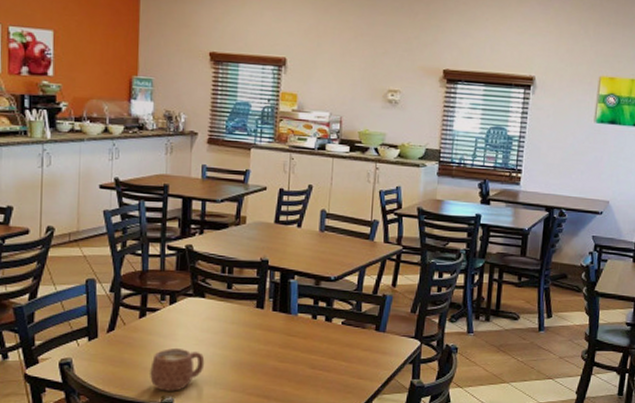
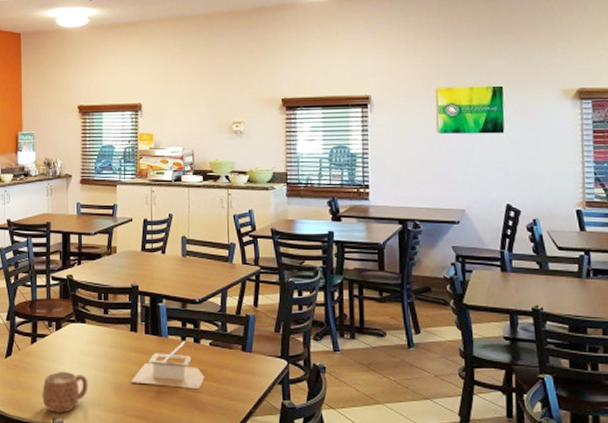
napkin holder: none [252,319,334,368] -> present [130,341,205,390]

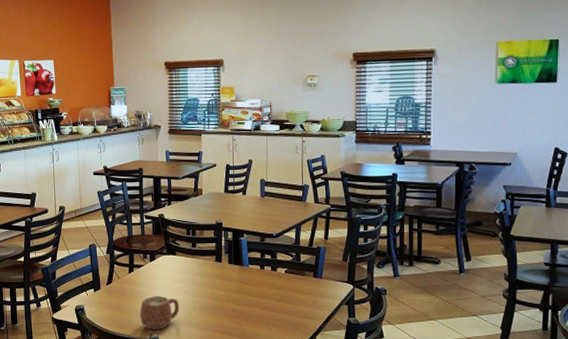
napkin holder: present [130,341,205,390] -> none [216,270,281,310]

